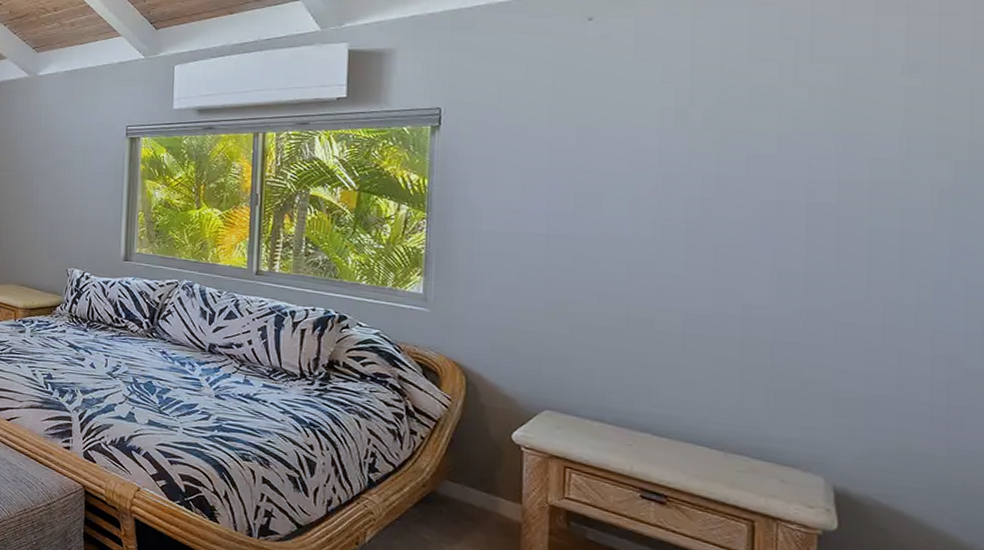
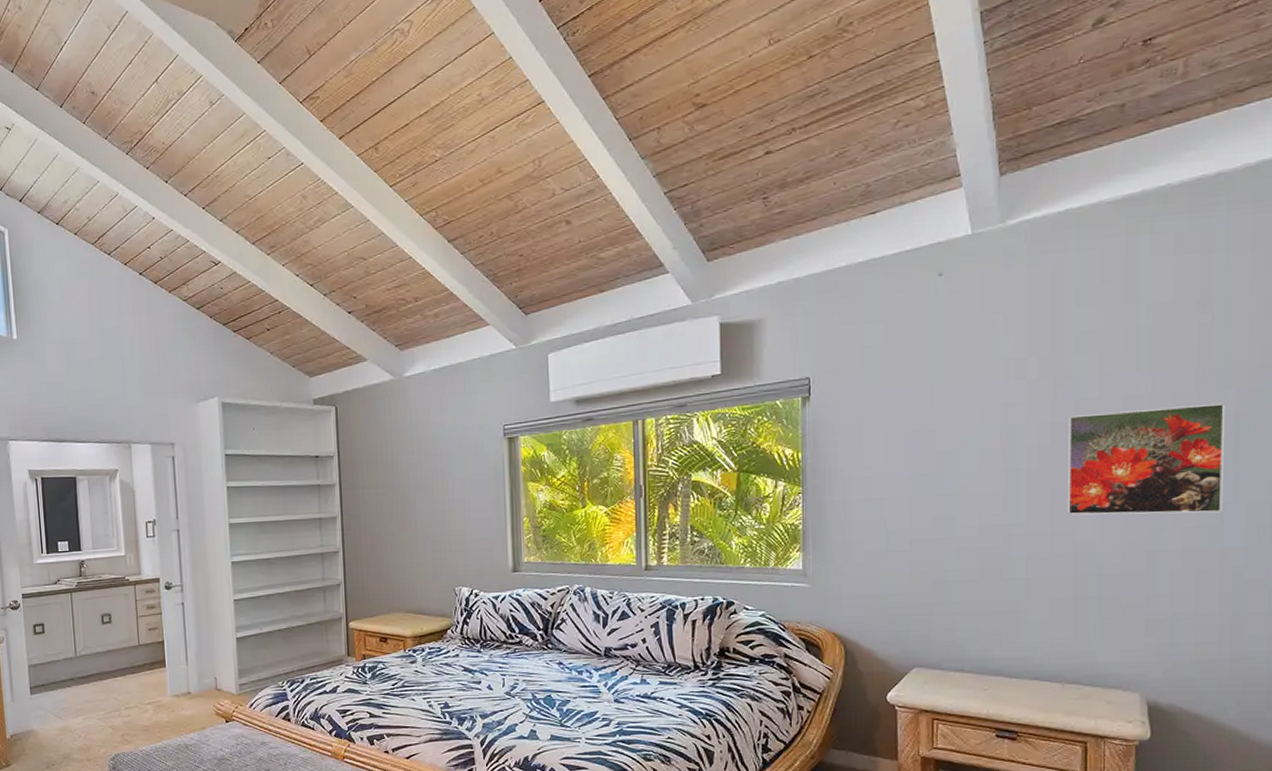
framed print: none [734,170,939,292] -> present [1067,403,1226,516]

